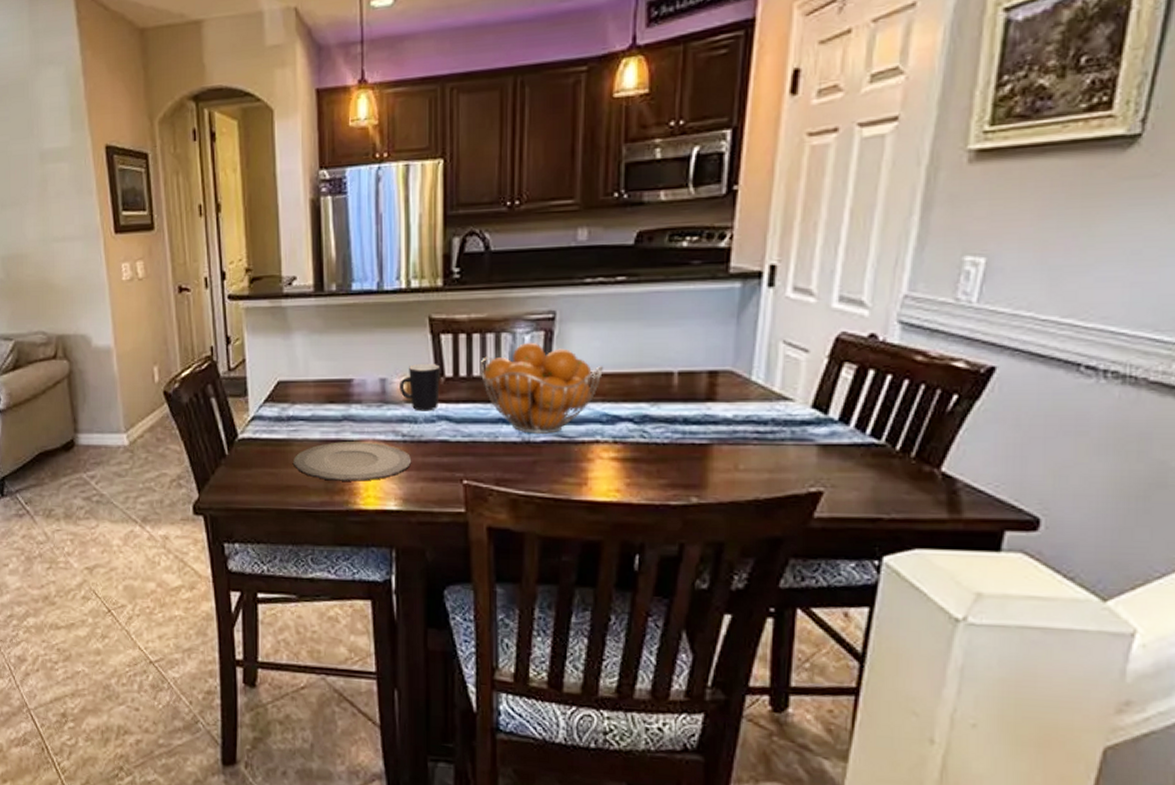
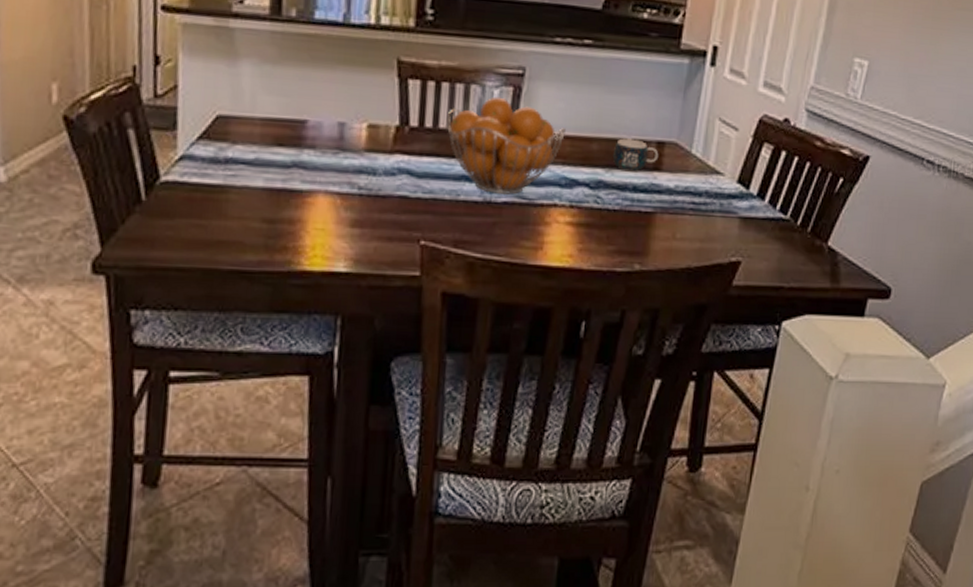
plate: present [293,442,412,482] -> none [228,191,367,239]
mug: present [399,363,440,411] -> none [359,109,405,163]
mug: none [659,371,712,404] -> present [613,138,659,172]

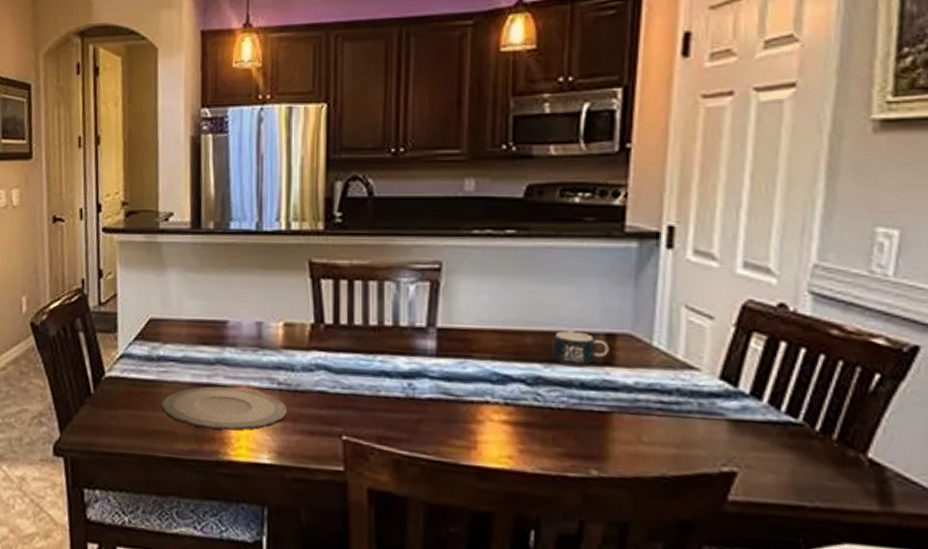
plate: none [228,191,367,239] -> present [162,386,288,431]
fruit basket: present [446,96,567,196] -> none [361,292,494,392]

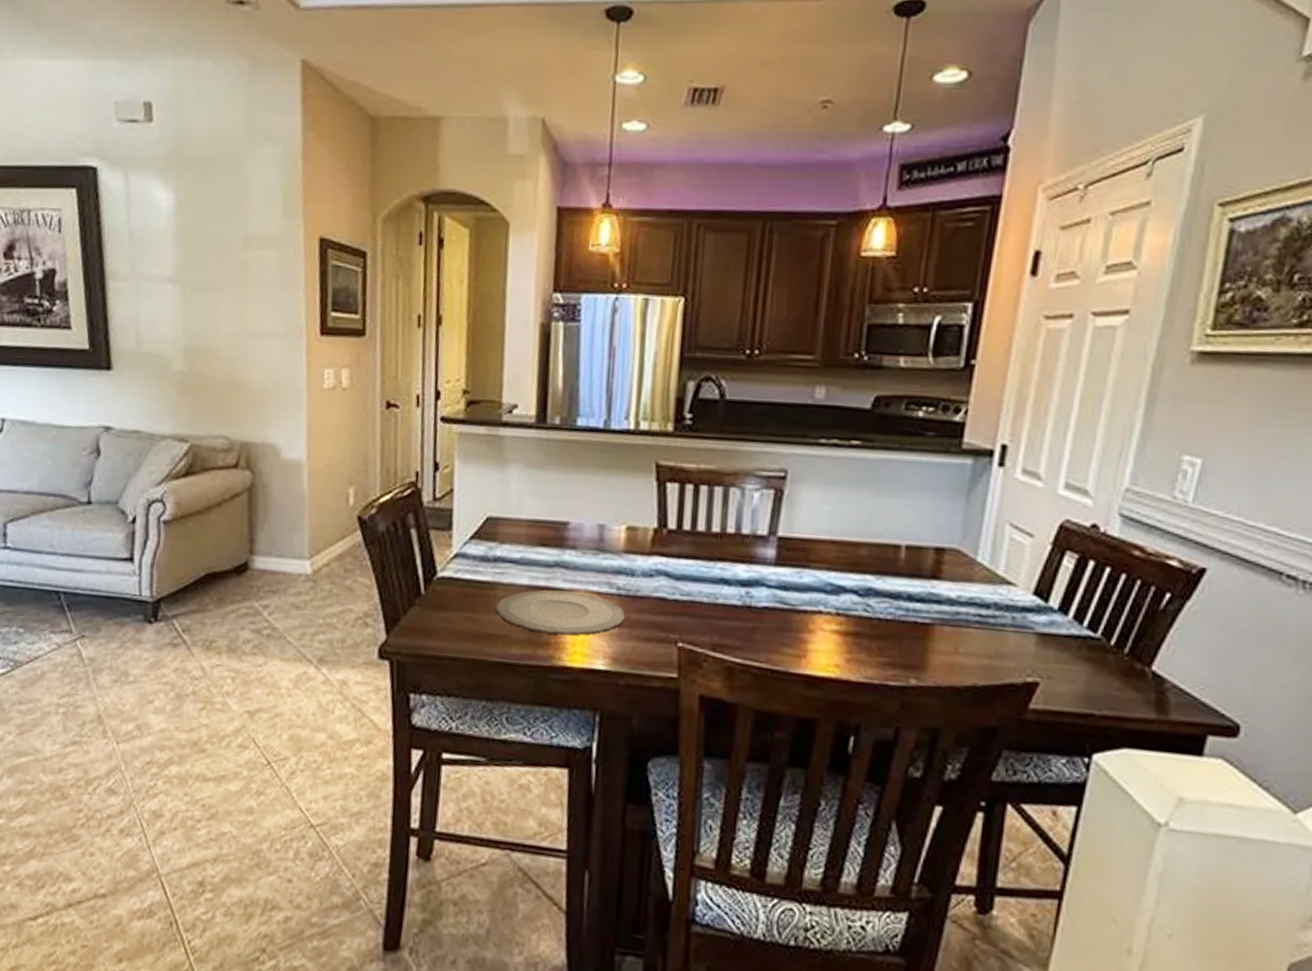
mug: present [552,331,610,367] -> none [885,544,938,580]

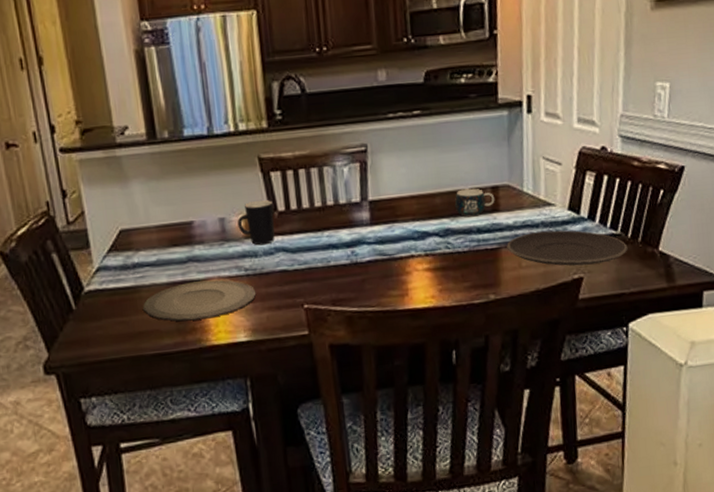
mug: none [618,511,663,565] -> present [237,199,275,246]
mug: none [885,544,938,580] -> present [455,188,495,217]
plate: none [943,613,1108,670] -> present [507,230,628,266]

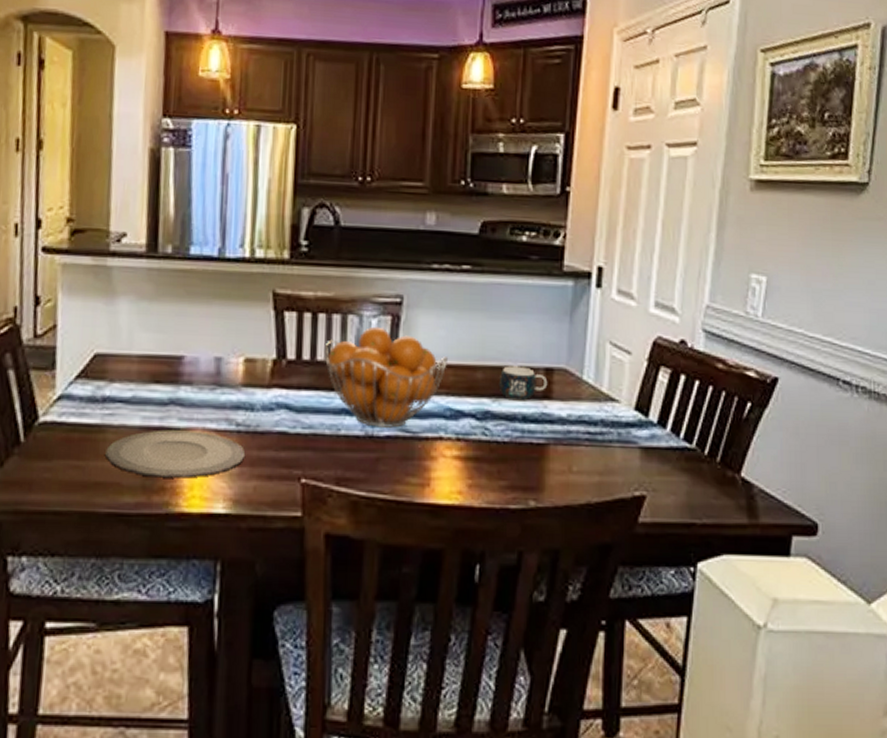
mug: present [237,199,275,246] -> none [236,342,282,398]
fruit basket: none [307,173,411,256] -> present [324,326,449,429]
plate: present [507,230,628,266] -> none [556,431,703,482]

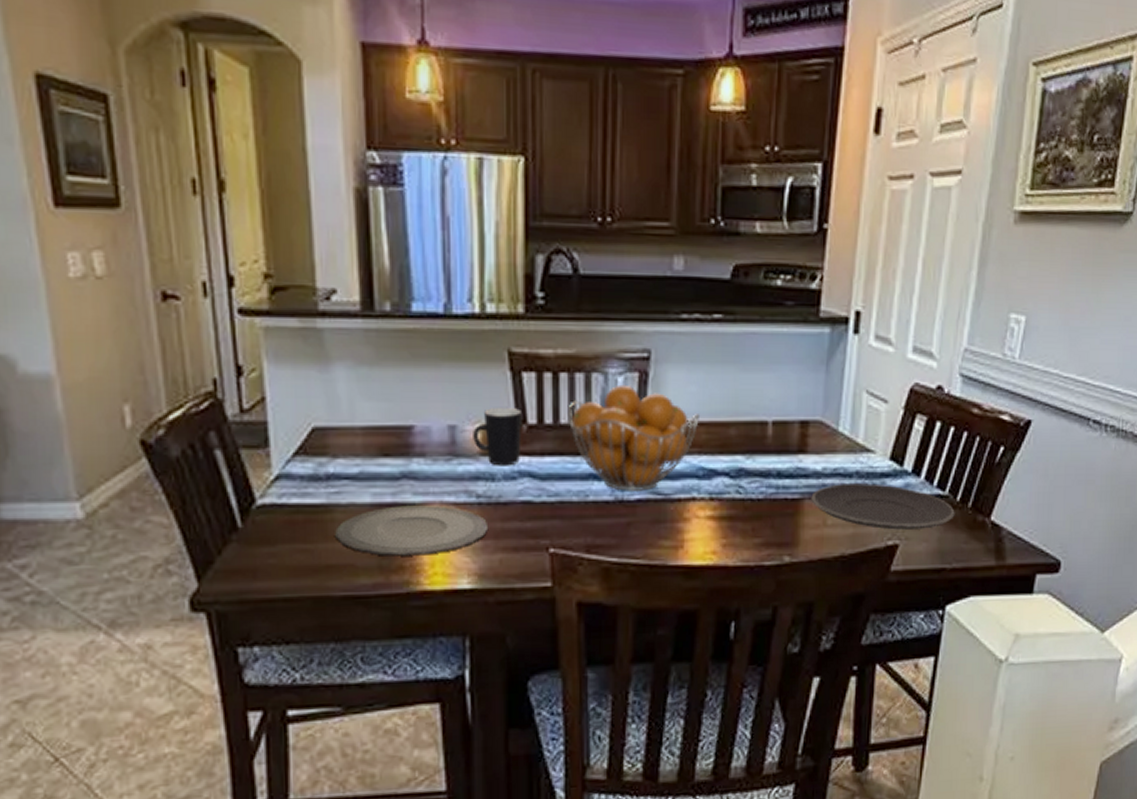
mug: none [236,342,282,398] -> present [473,406,522,466]
mug: present [500,366,548,401] -> none [754,420,803,456]
plate: none [556,431,703,482] -> present [811,483,955,530]

